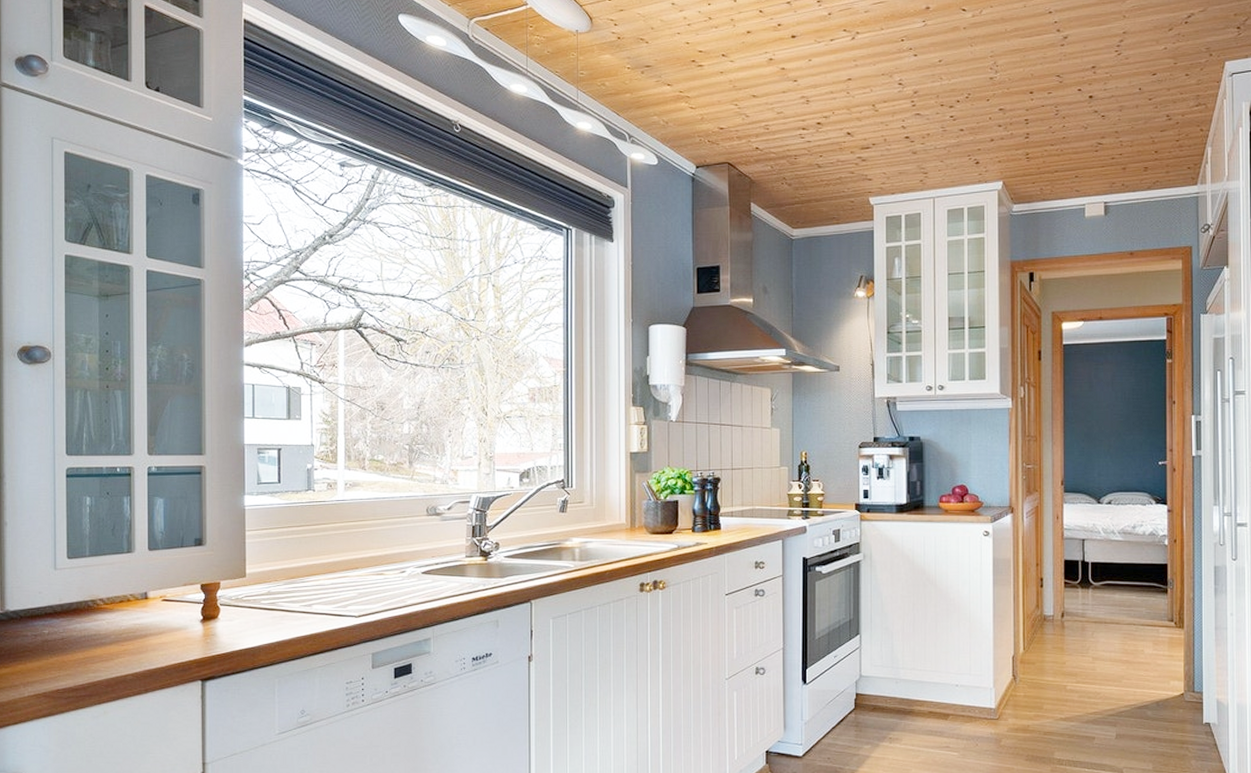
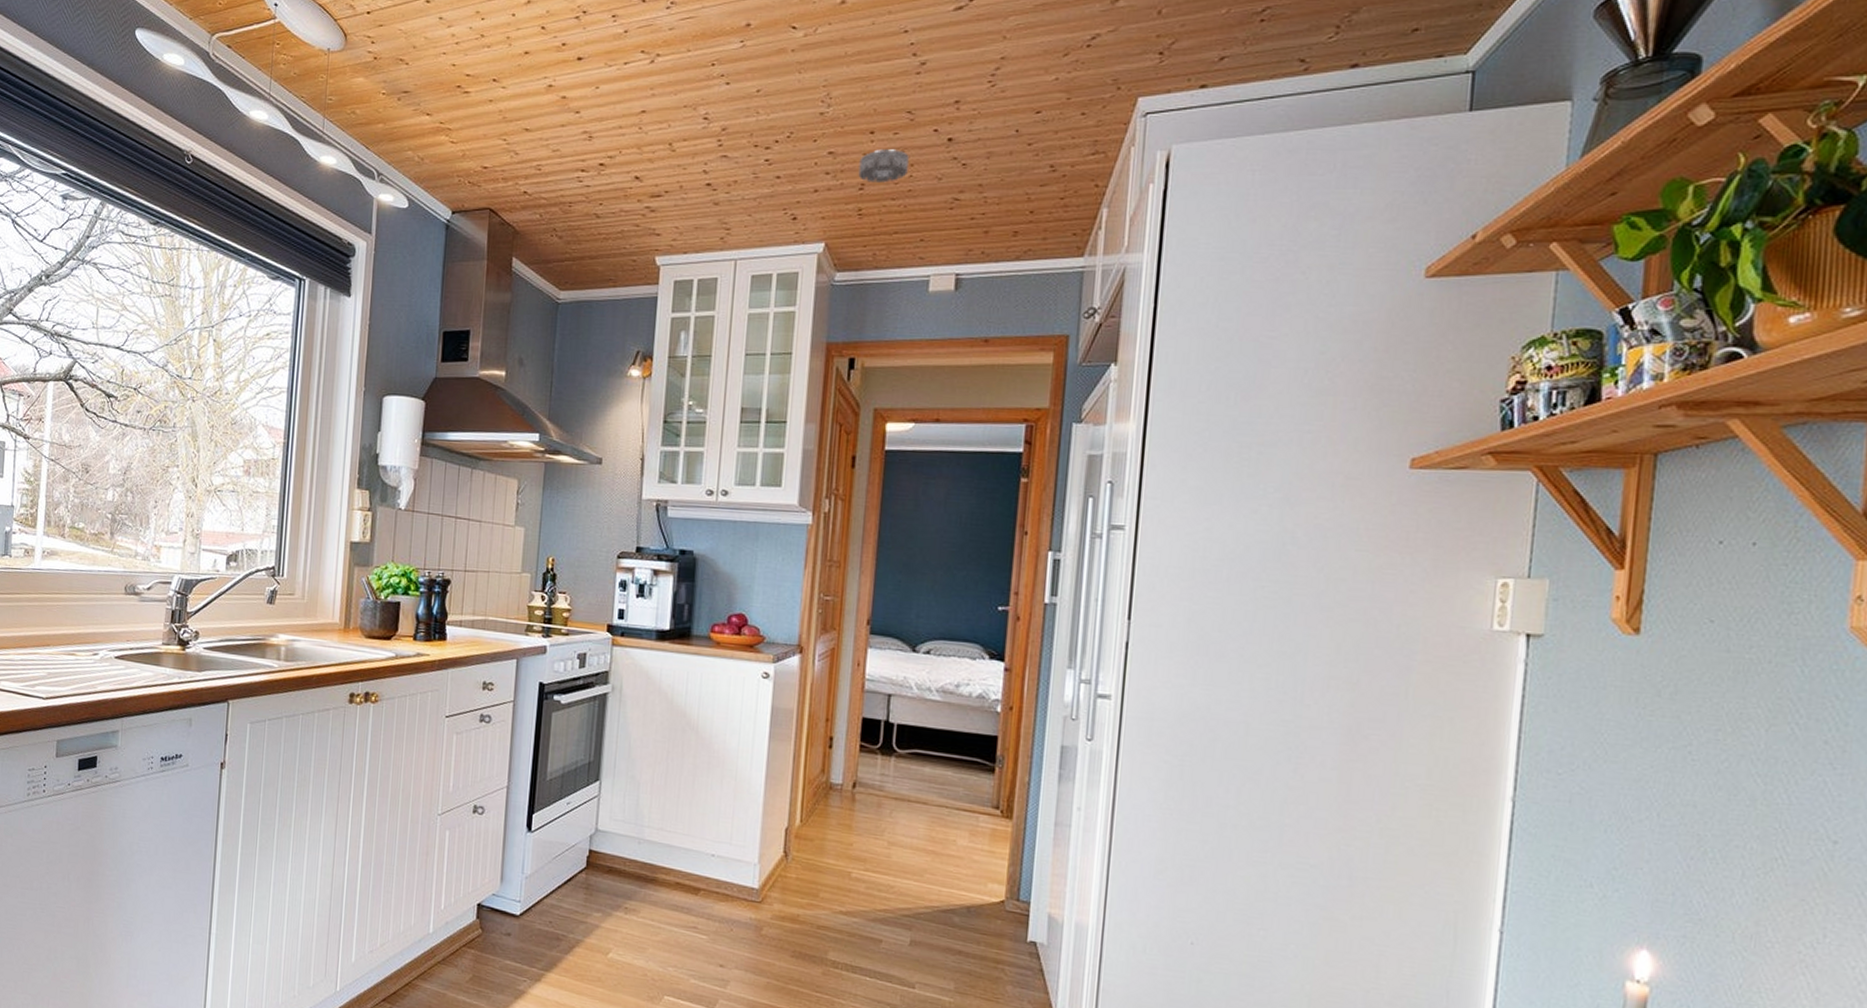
smoke detector: none [1024,106,1061,132] -> present [858,149,909,183]

